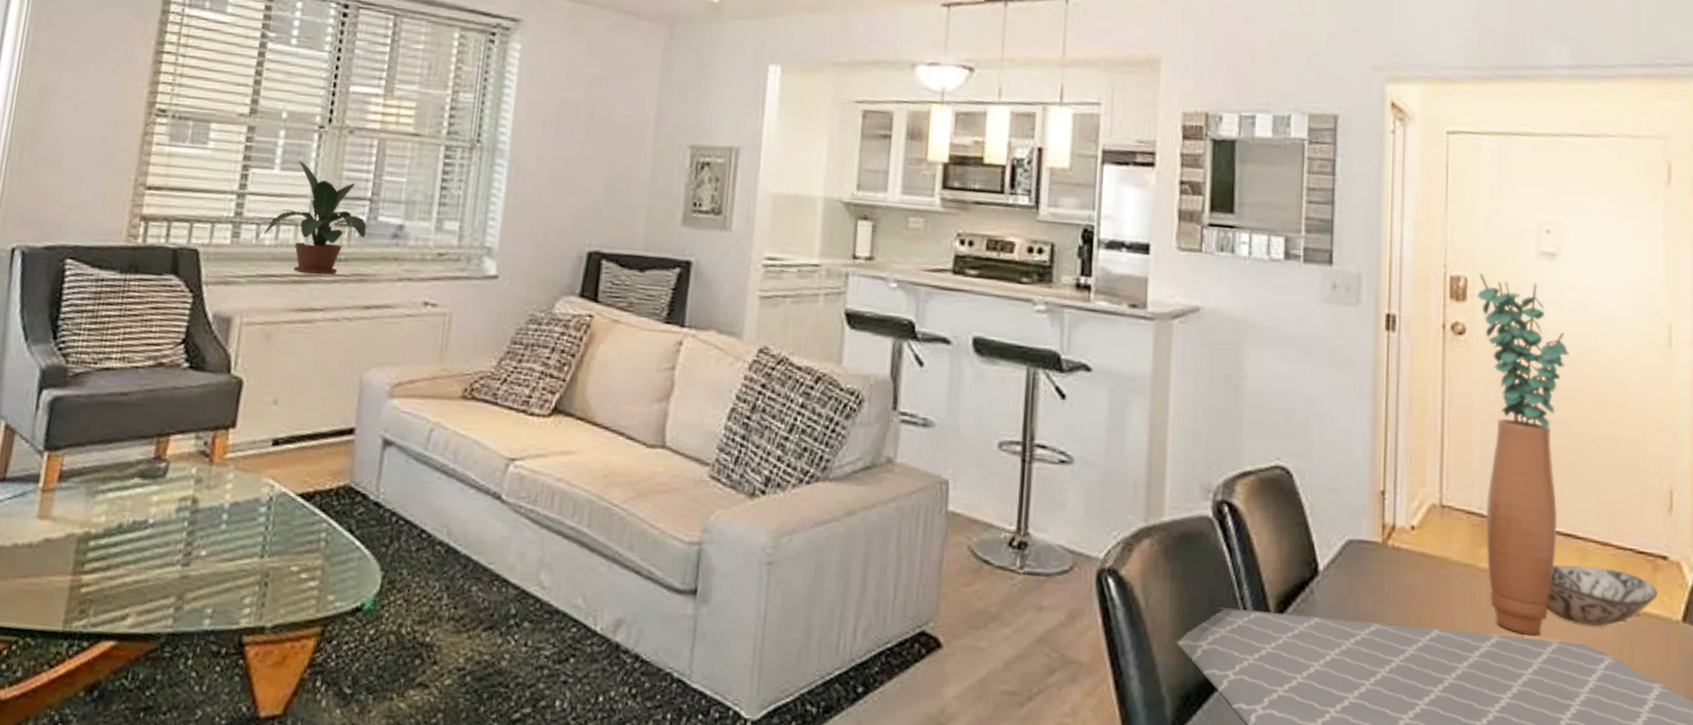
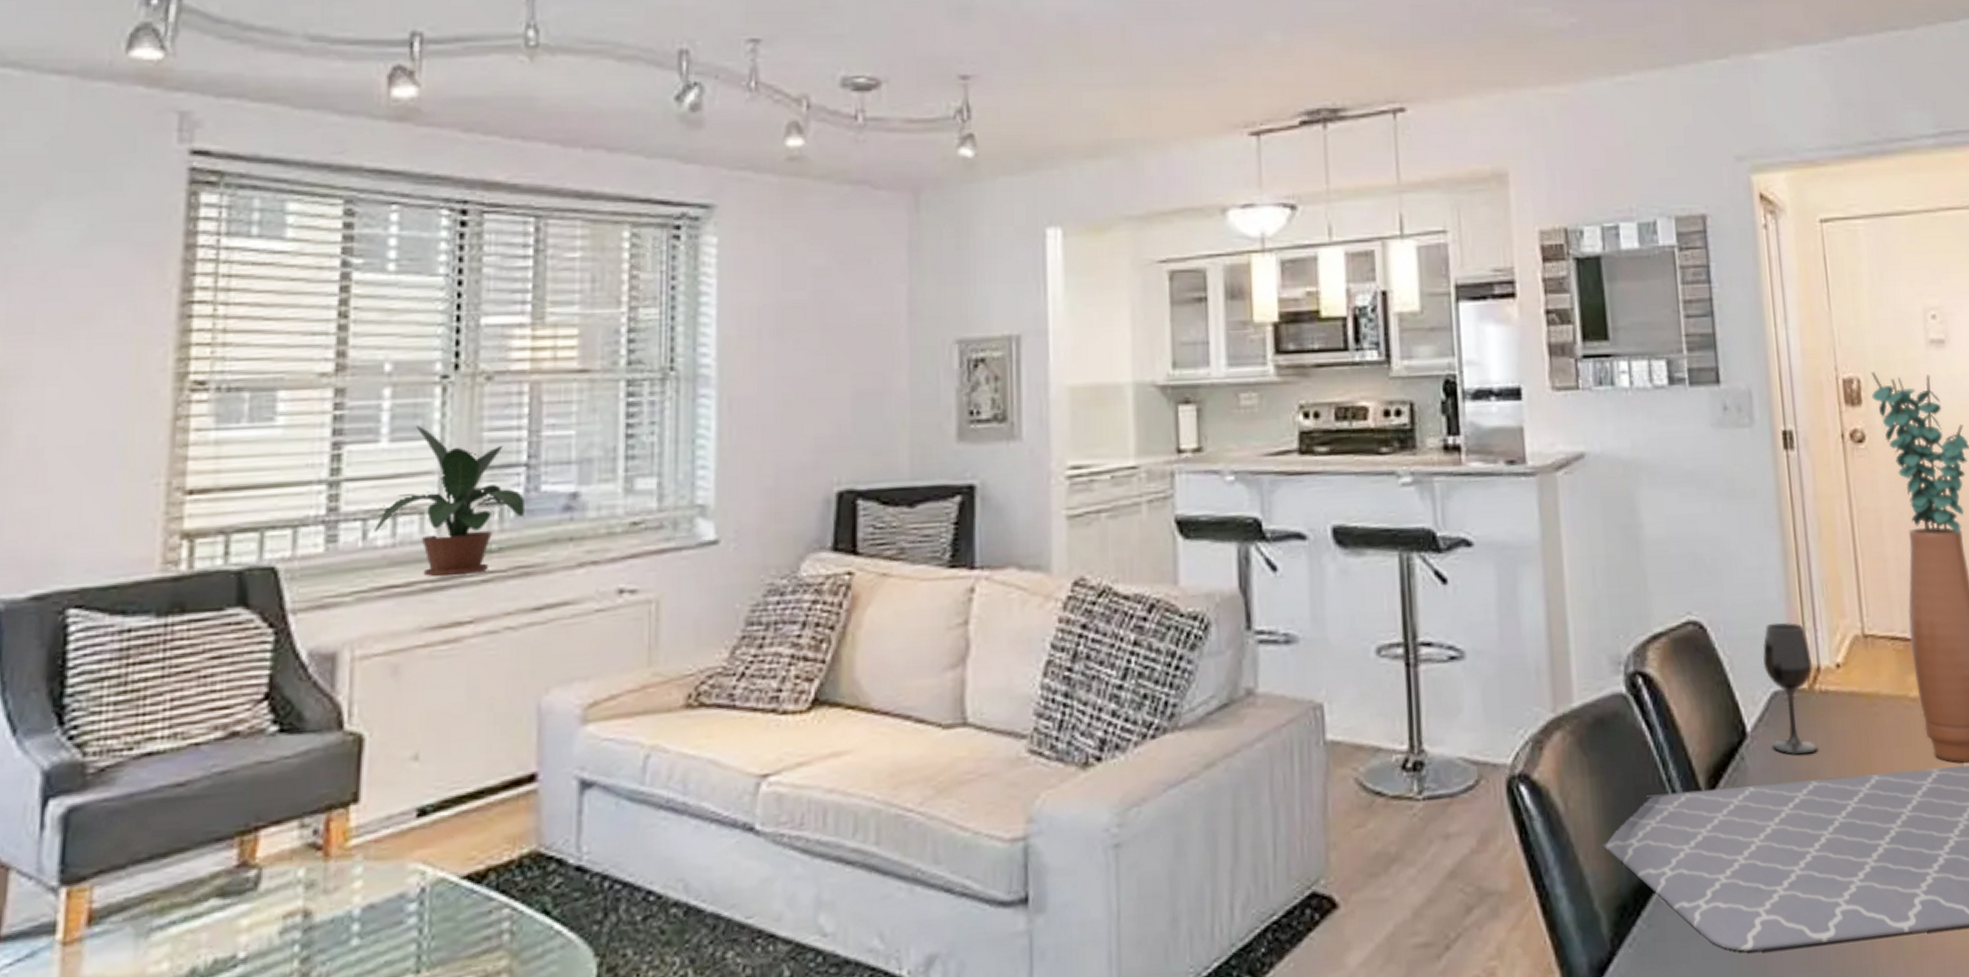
wine glass: none [1340,480,1389,600] -> present [1762,622,1817,755]

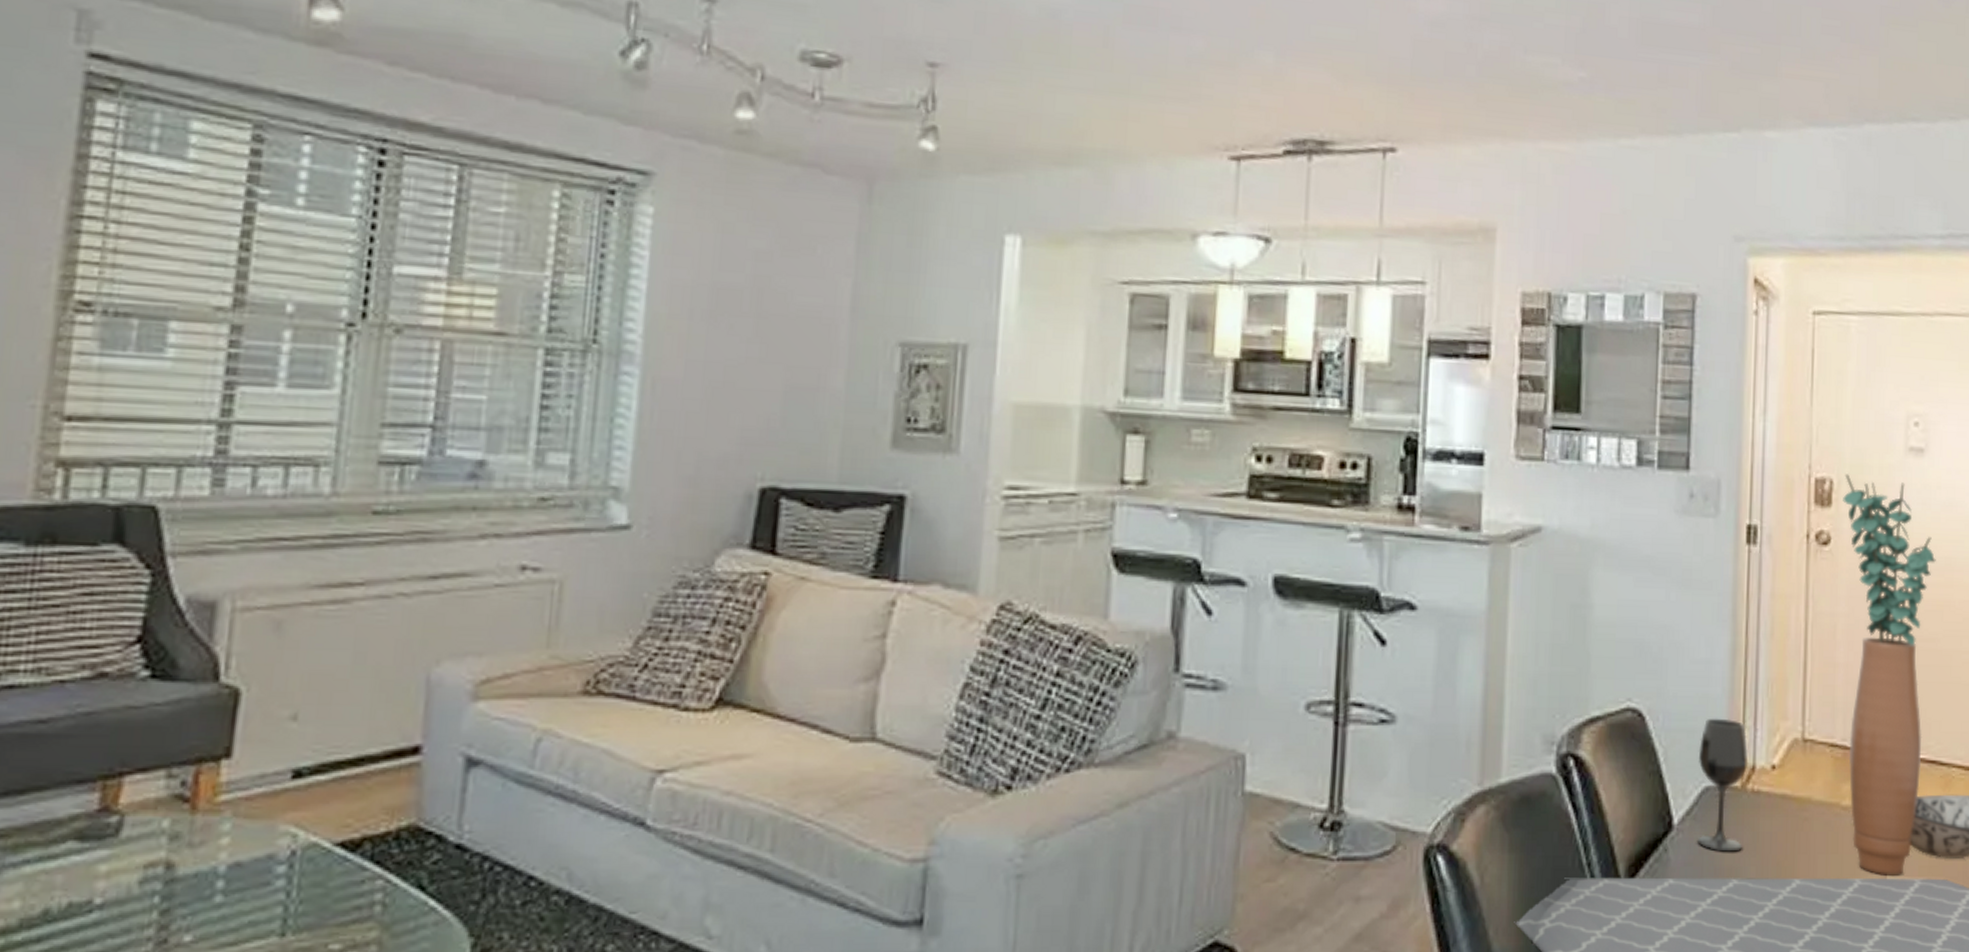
potted plant: present [373,424,526,576] -> none [263,372,428,534]

